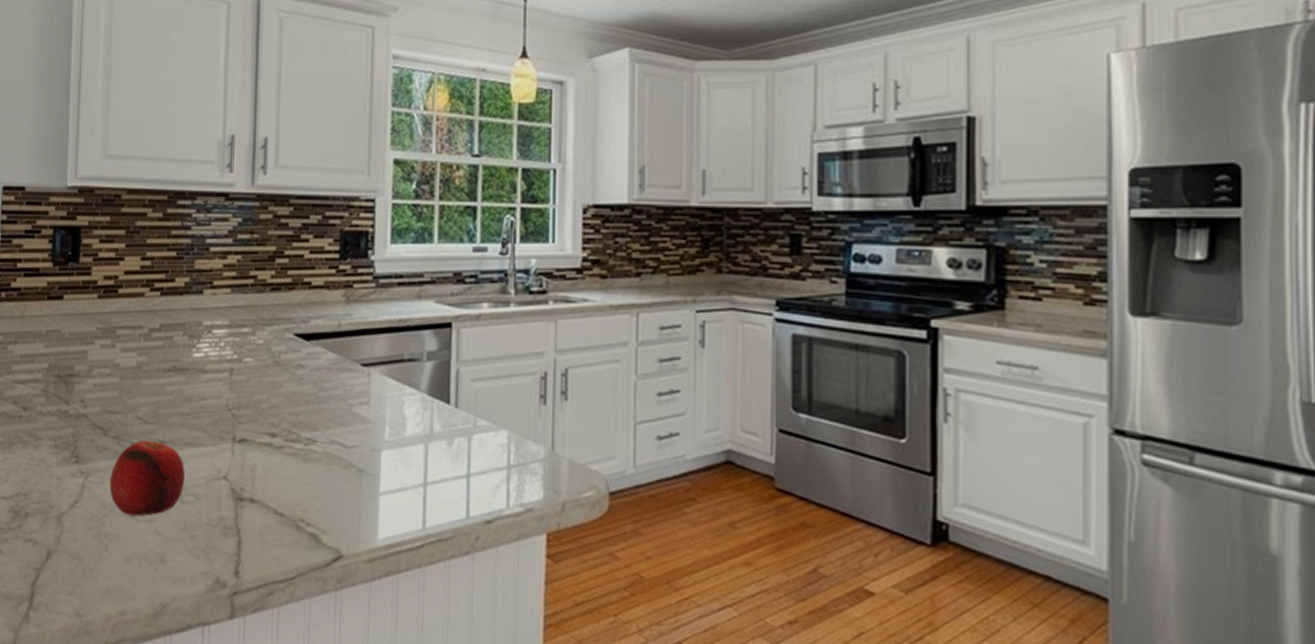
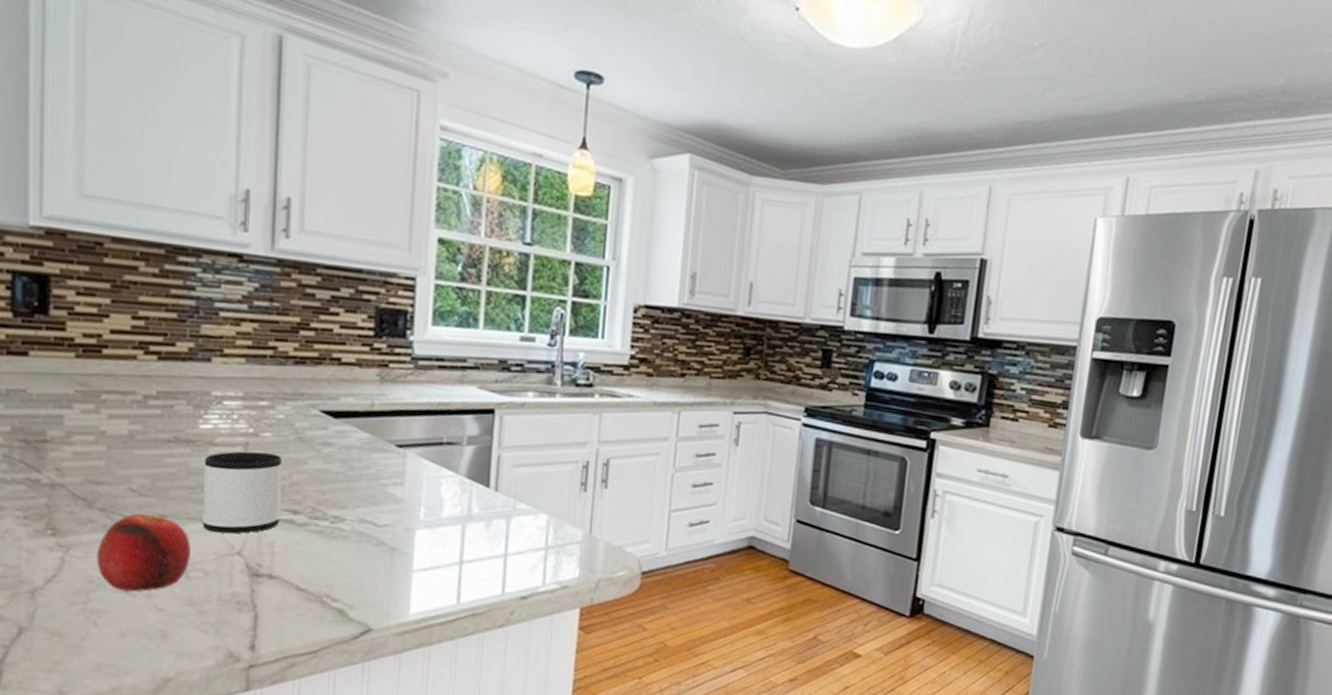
mug: none [195,377,262,458] -> present [202,451,283,534]

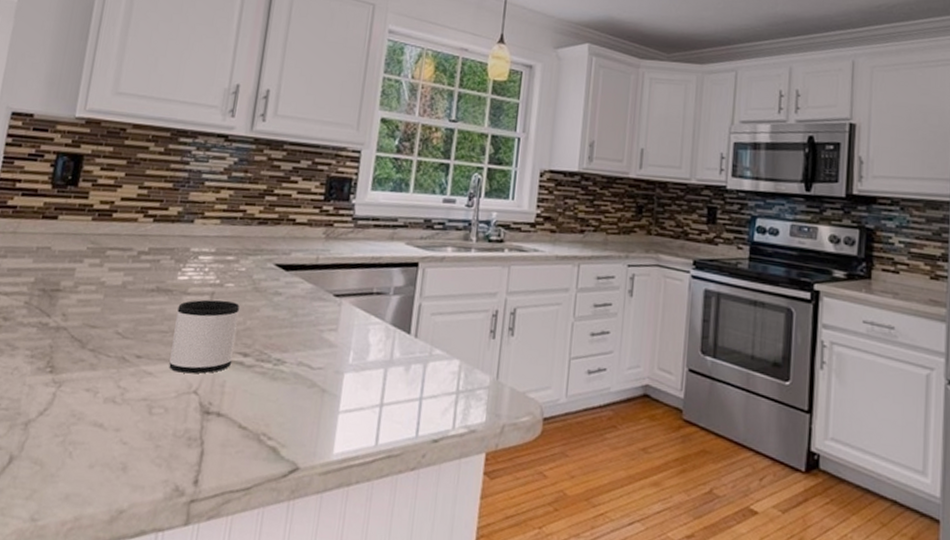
fruit: present [96,514,191,592] -> none [80,354,158,426]

